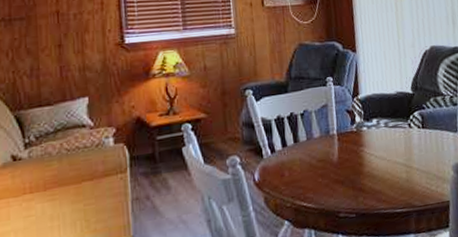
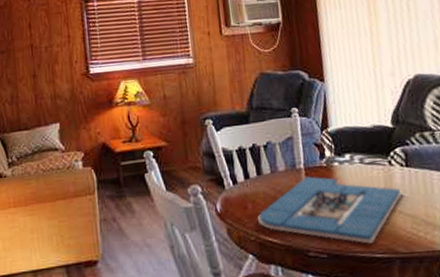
board game: none [294,141,420,201] -> present [258,176,403,244]

